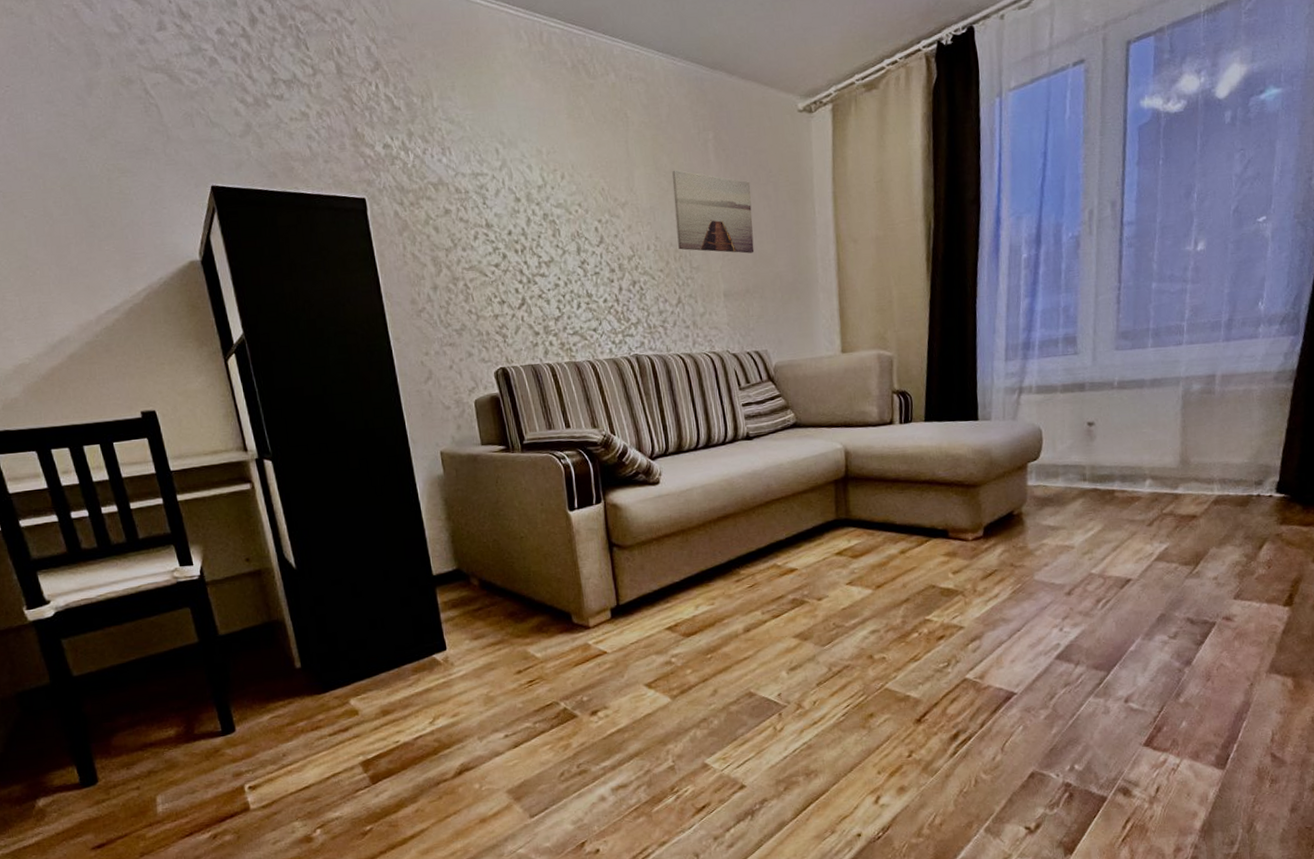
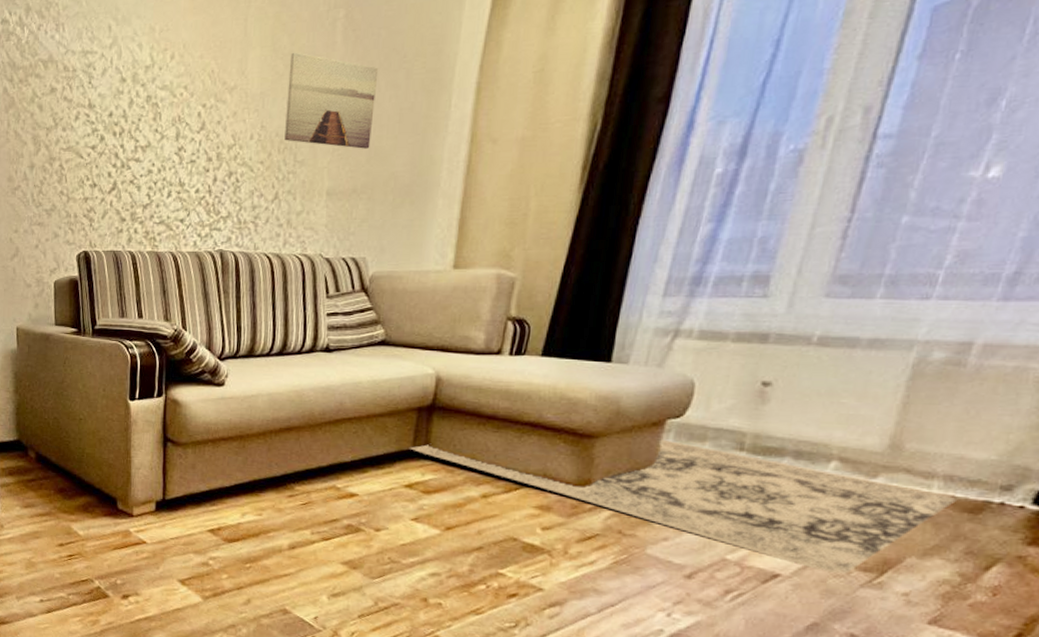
rug: none [833,480,1231,571] -> present [409,439,957,574]

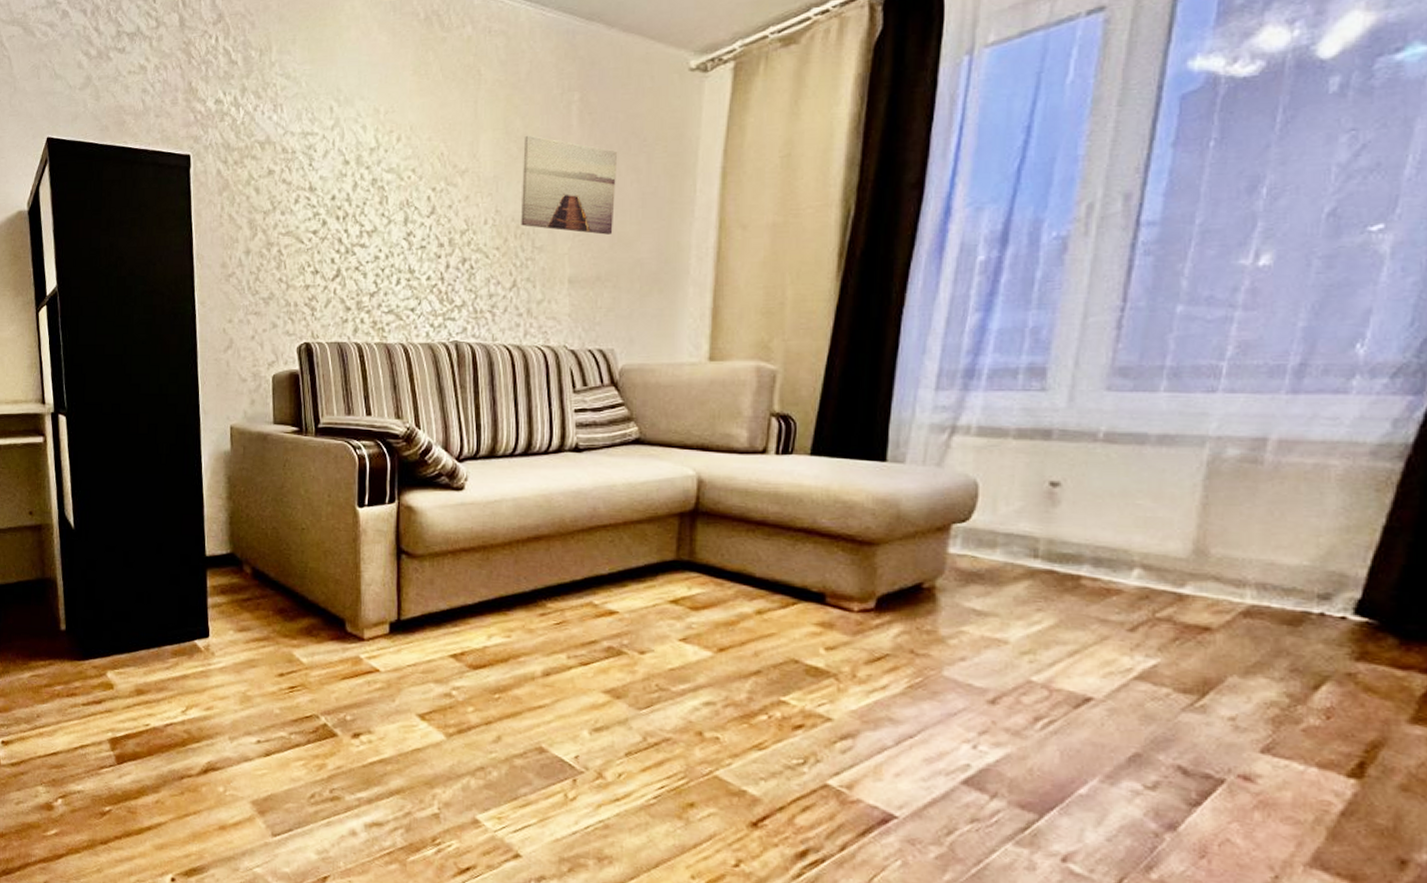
rug: present [409,439,957,574] -> none [672,546,1272,696]

